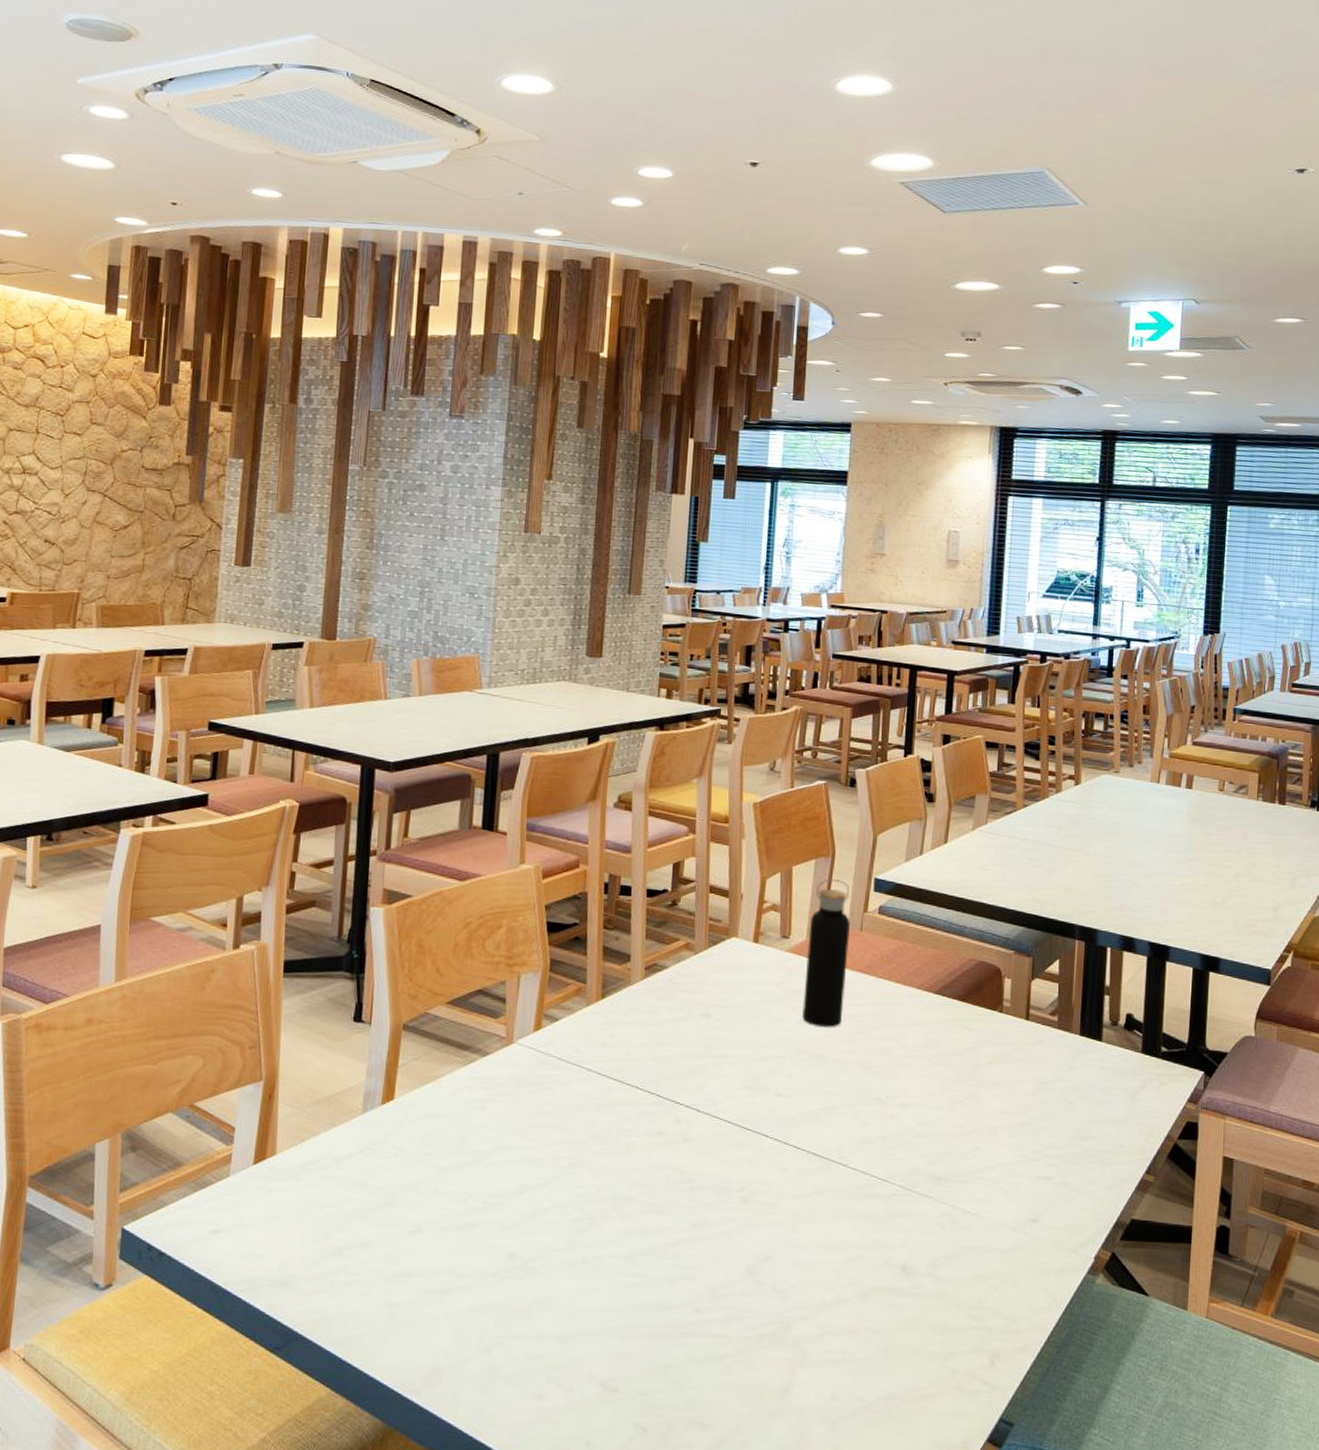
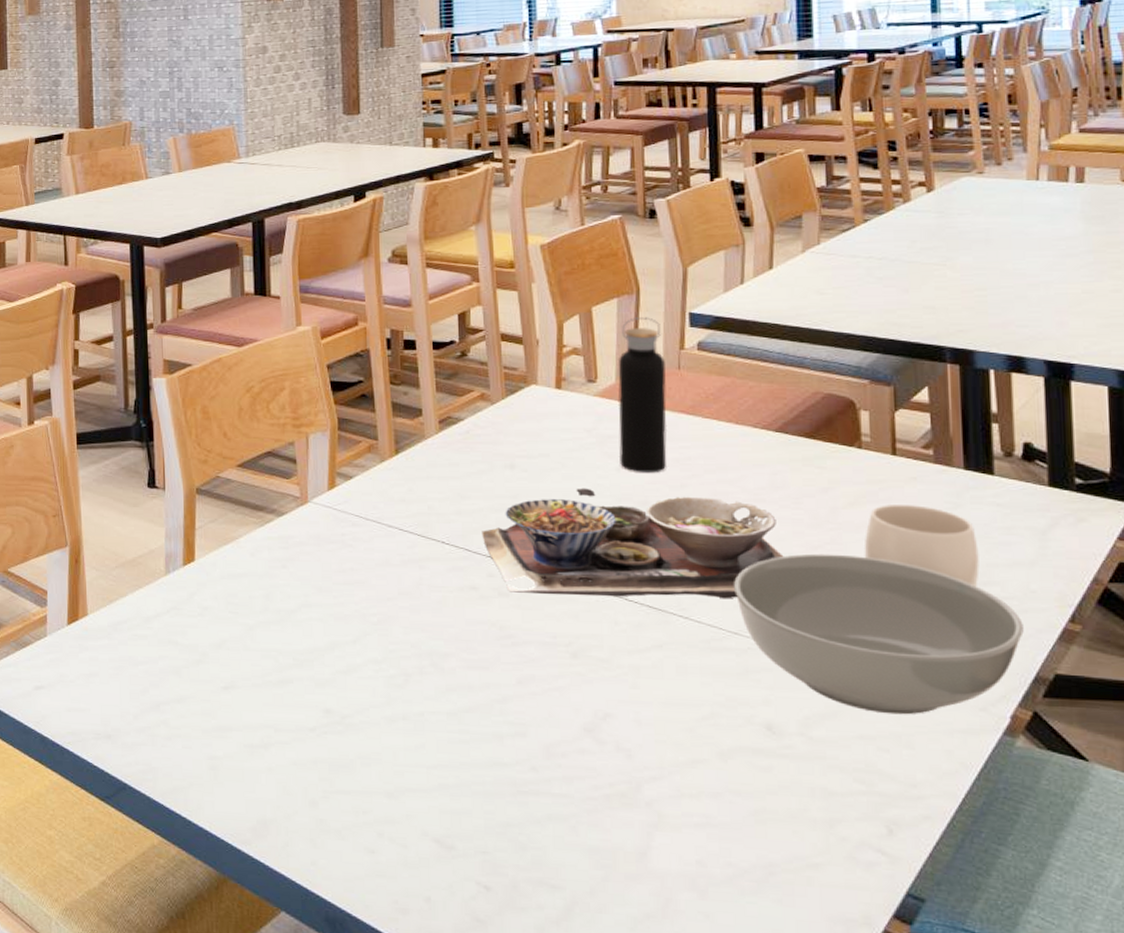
food tray: none [673,1039,931,1148] -> present [481,488,784,599]
bowl: none [886,1107,1112,1256] -> present [733,553,1024,715]
mug: none [995,1065,1084,1141] -> present [864,505,980,587]

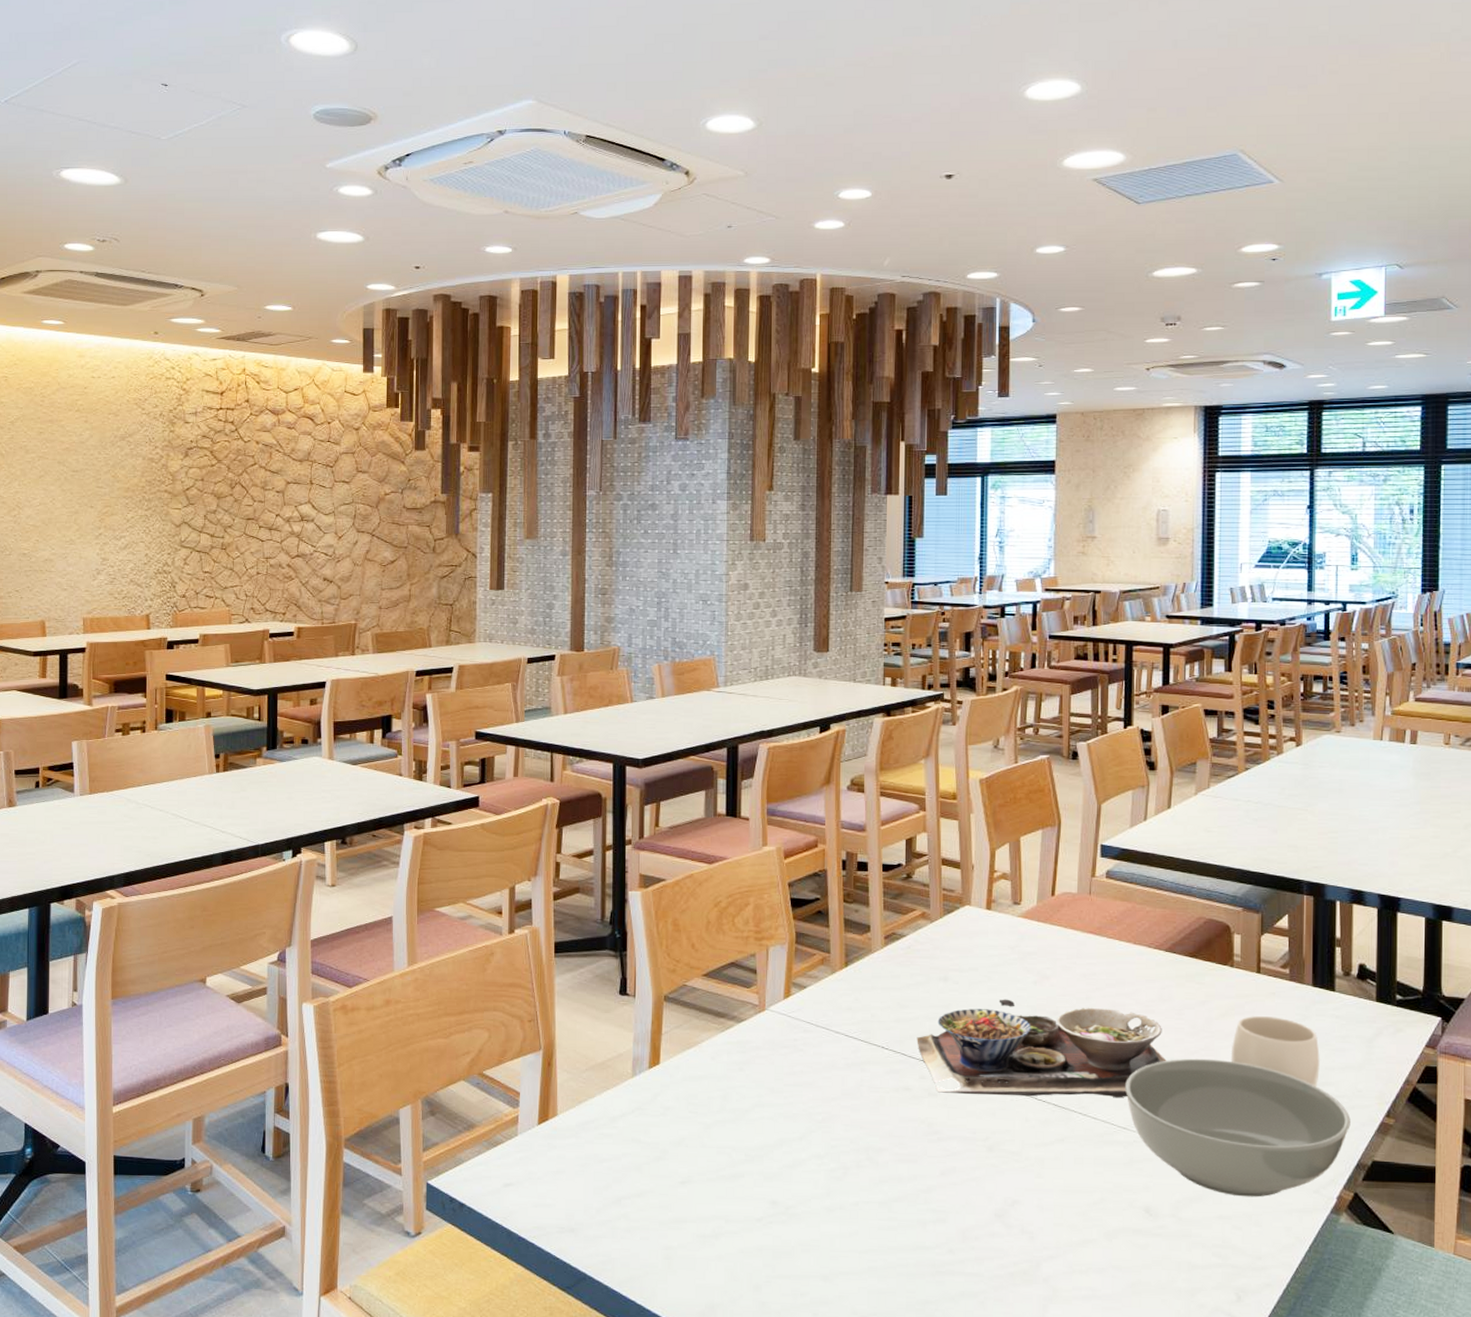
water bottle: present [617,317,668,472] -> none [1036,847,1079,986]

